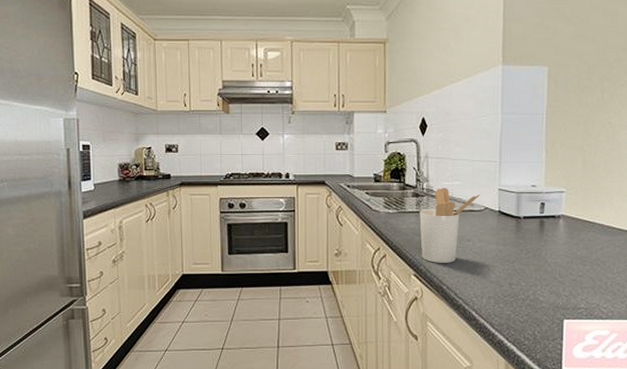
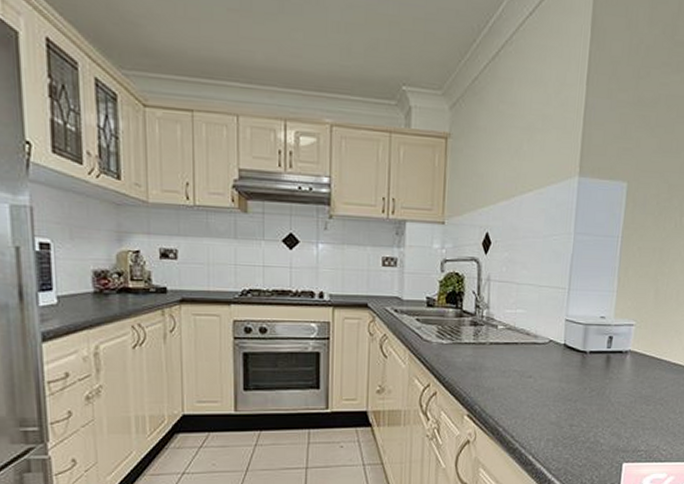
utensil holder: present [419,188,481,263] -> none [476,316,546,402]

